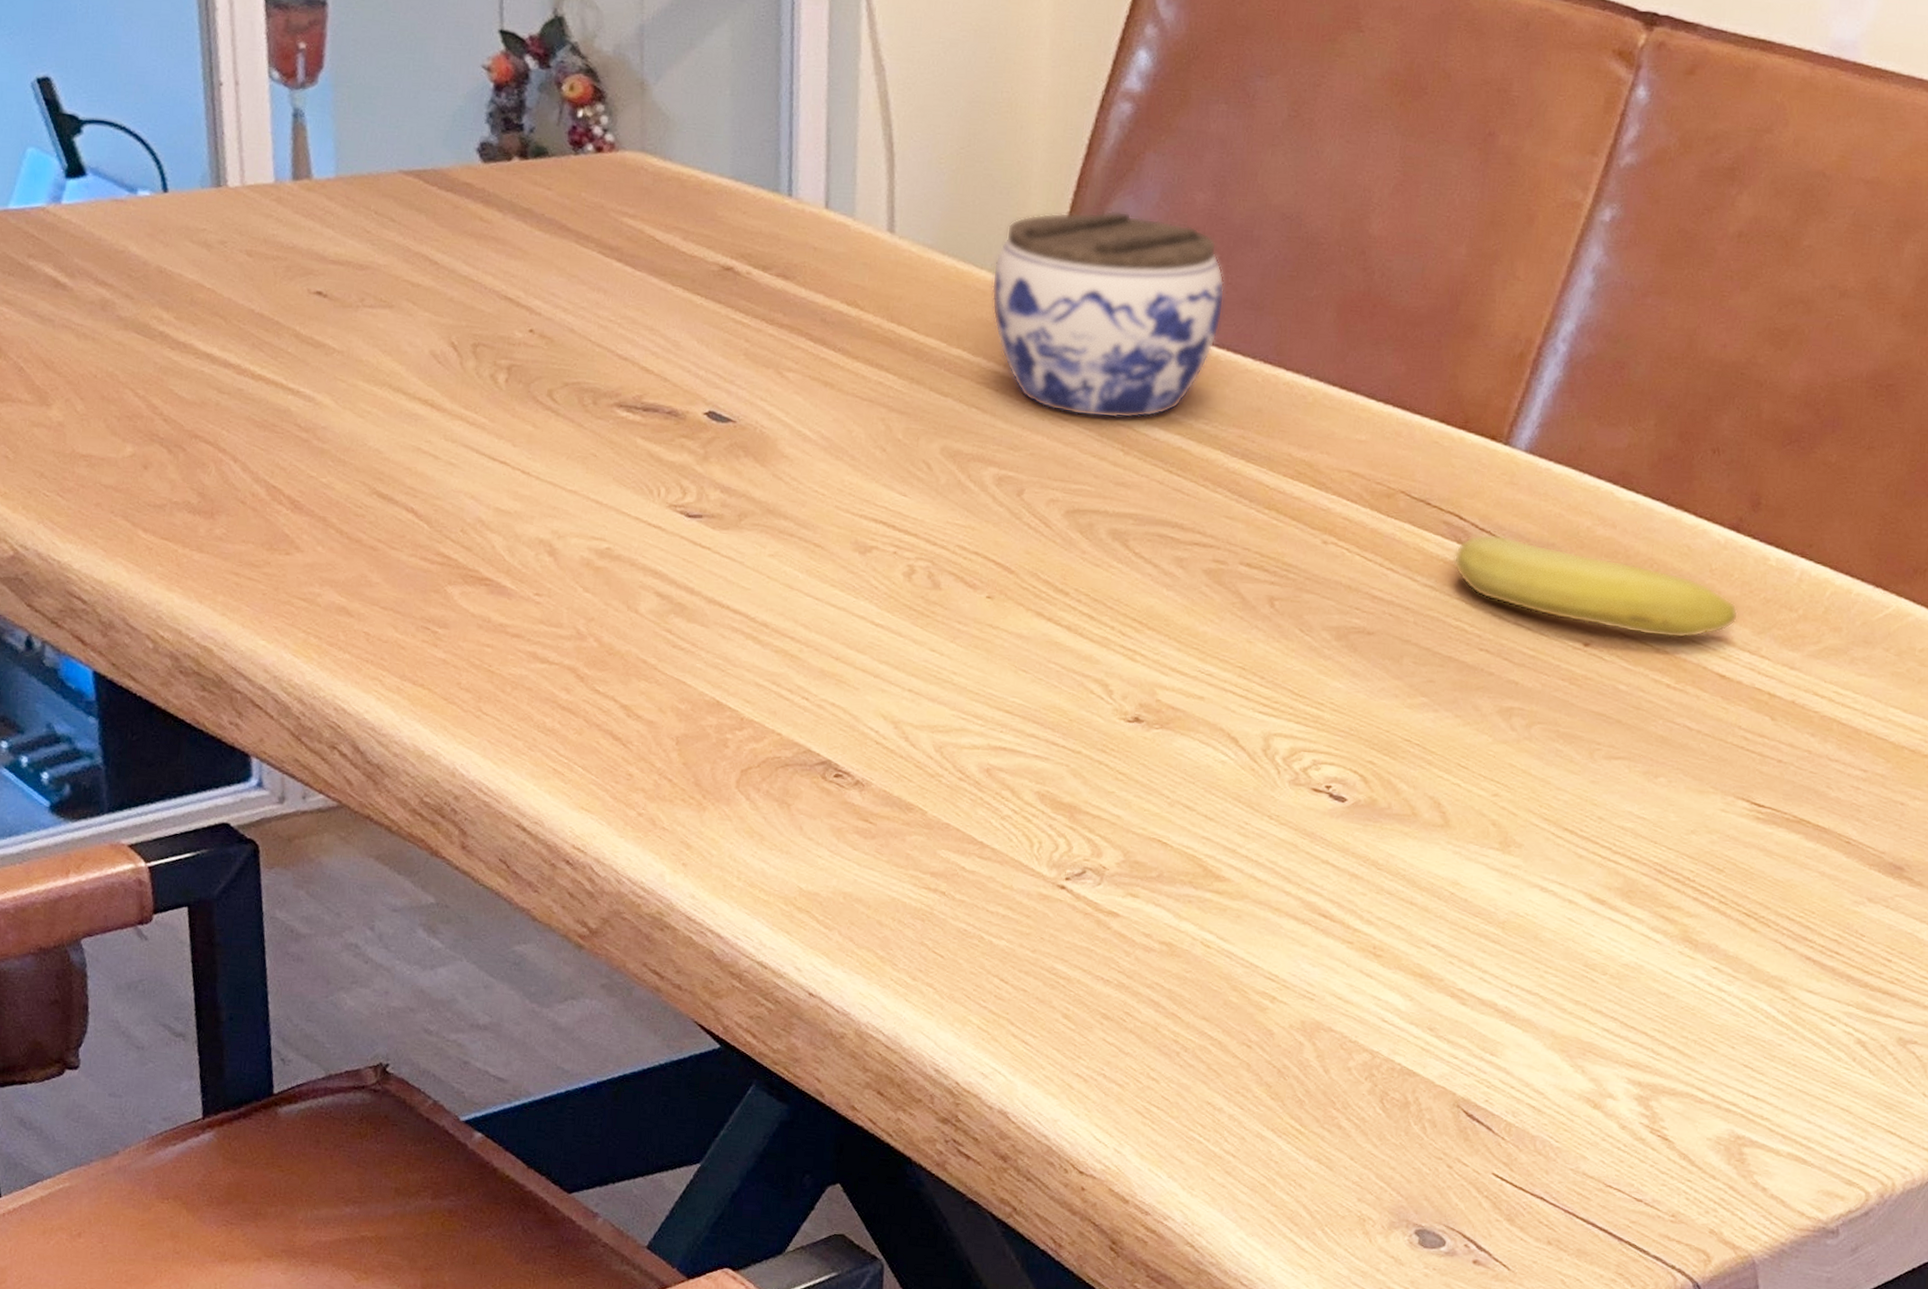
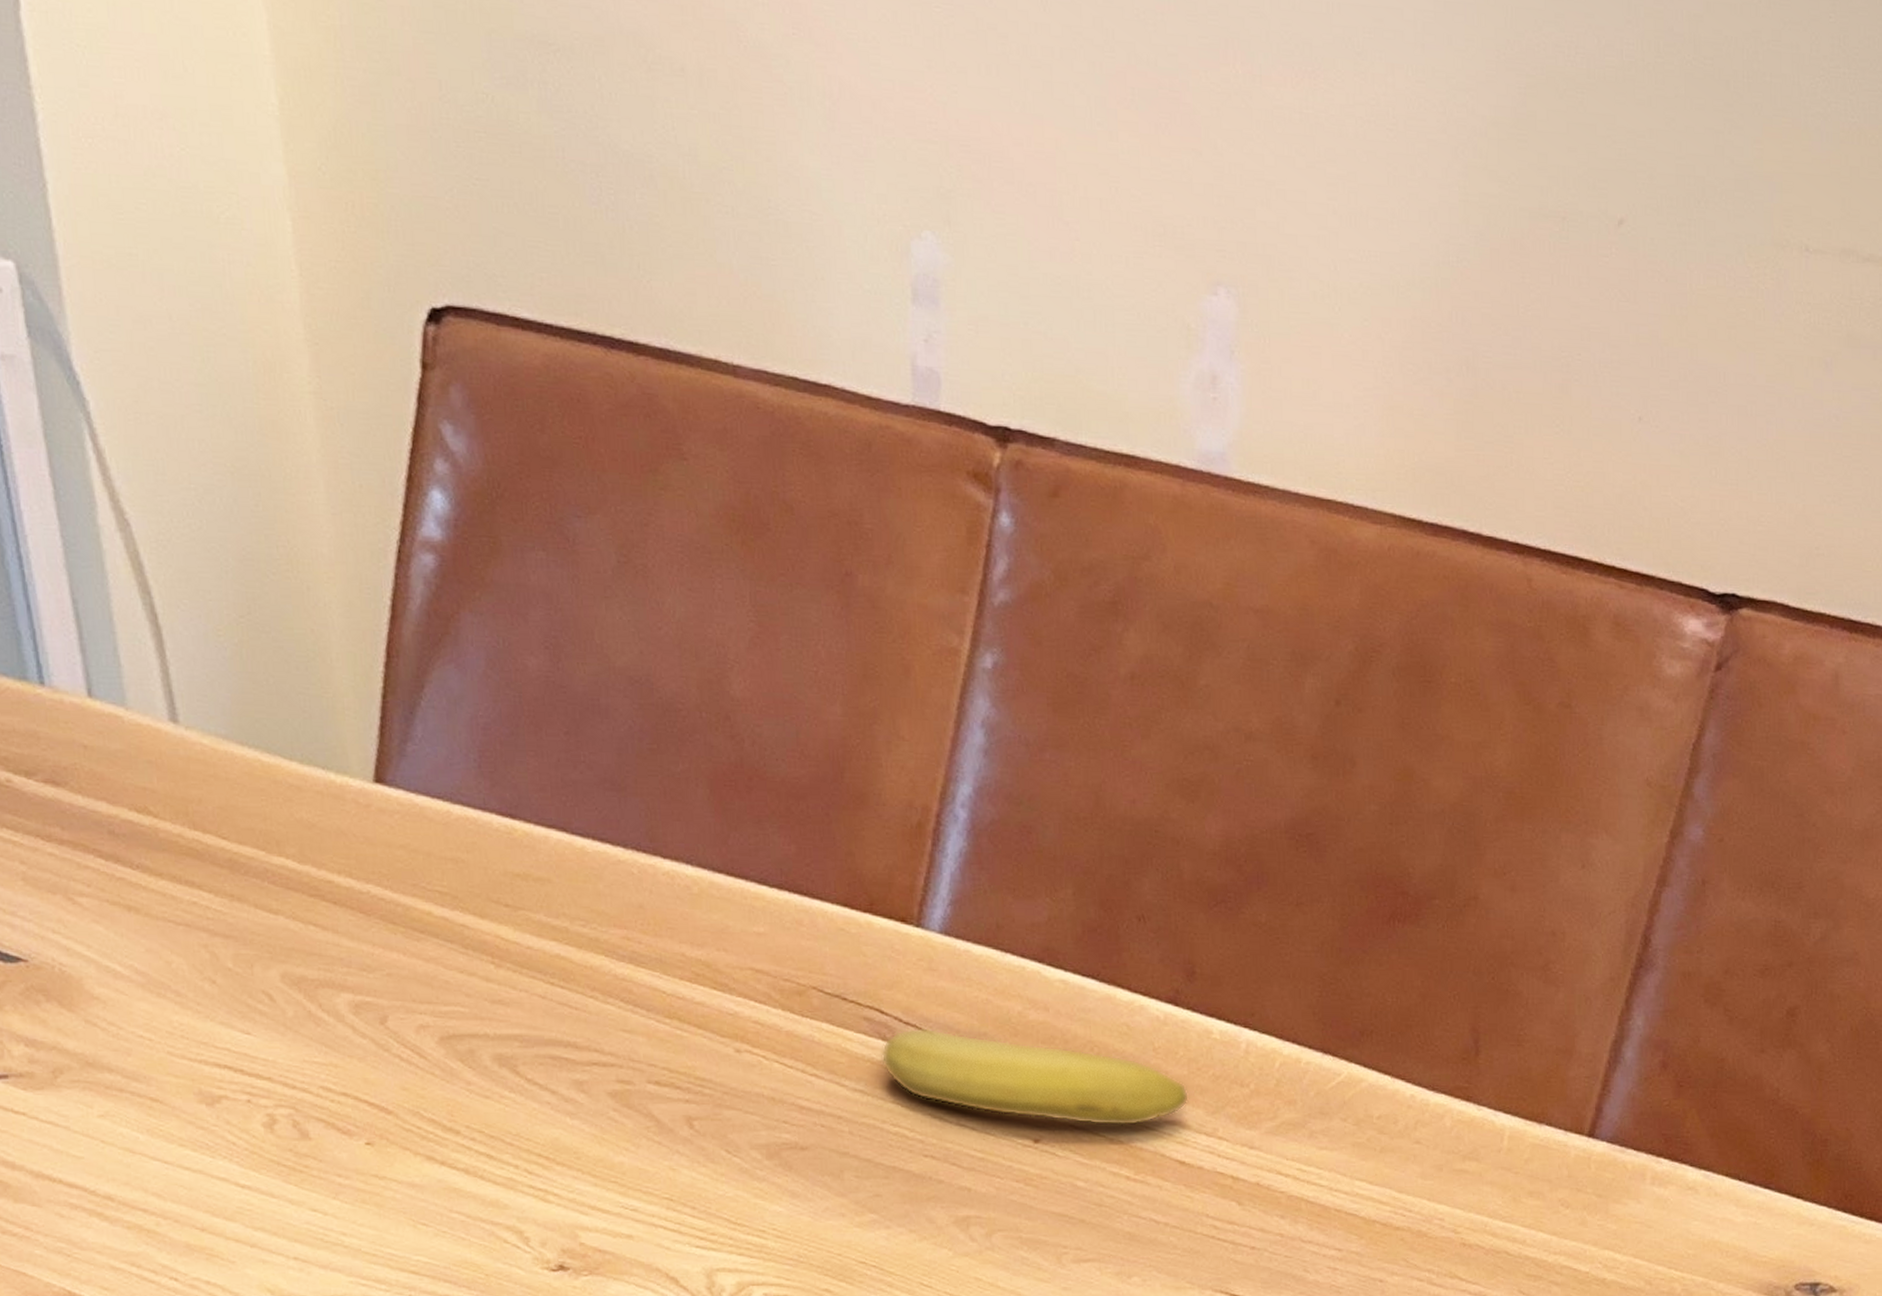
jar: present [991,210,1225,419] -> none [304,683,581,927]

